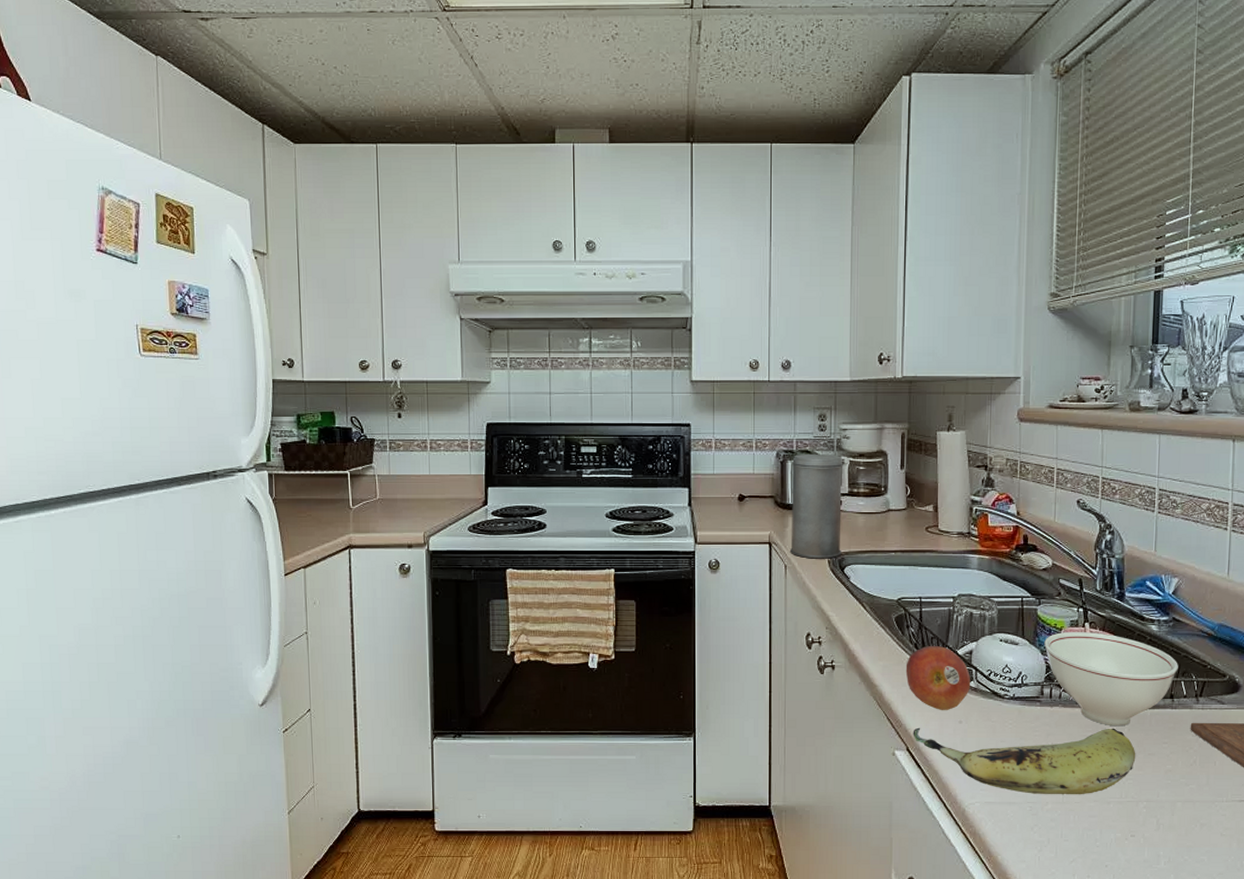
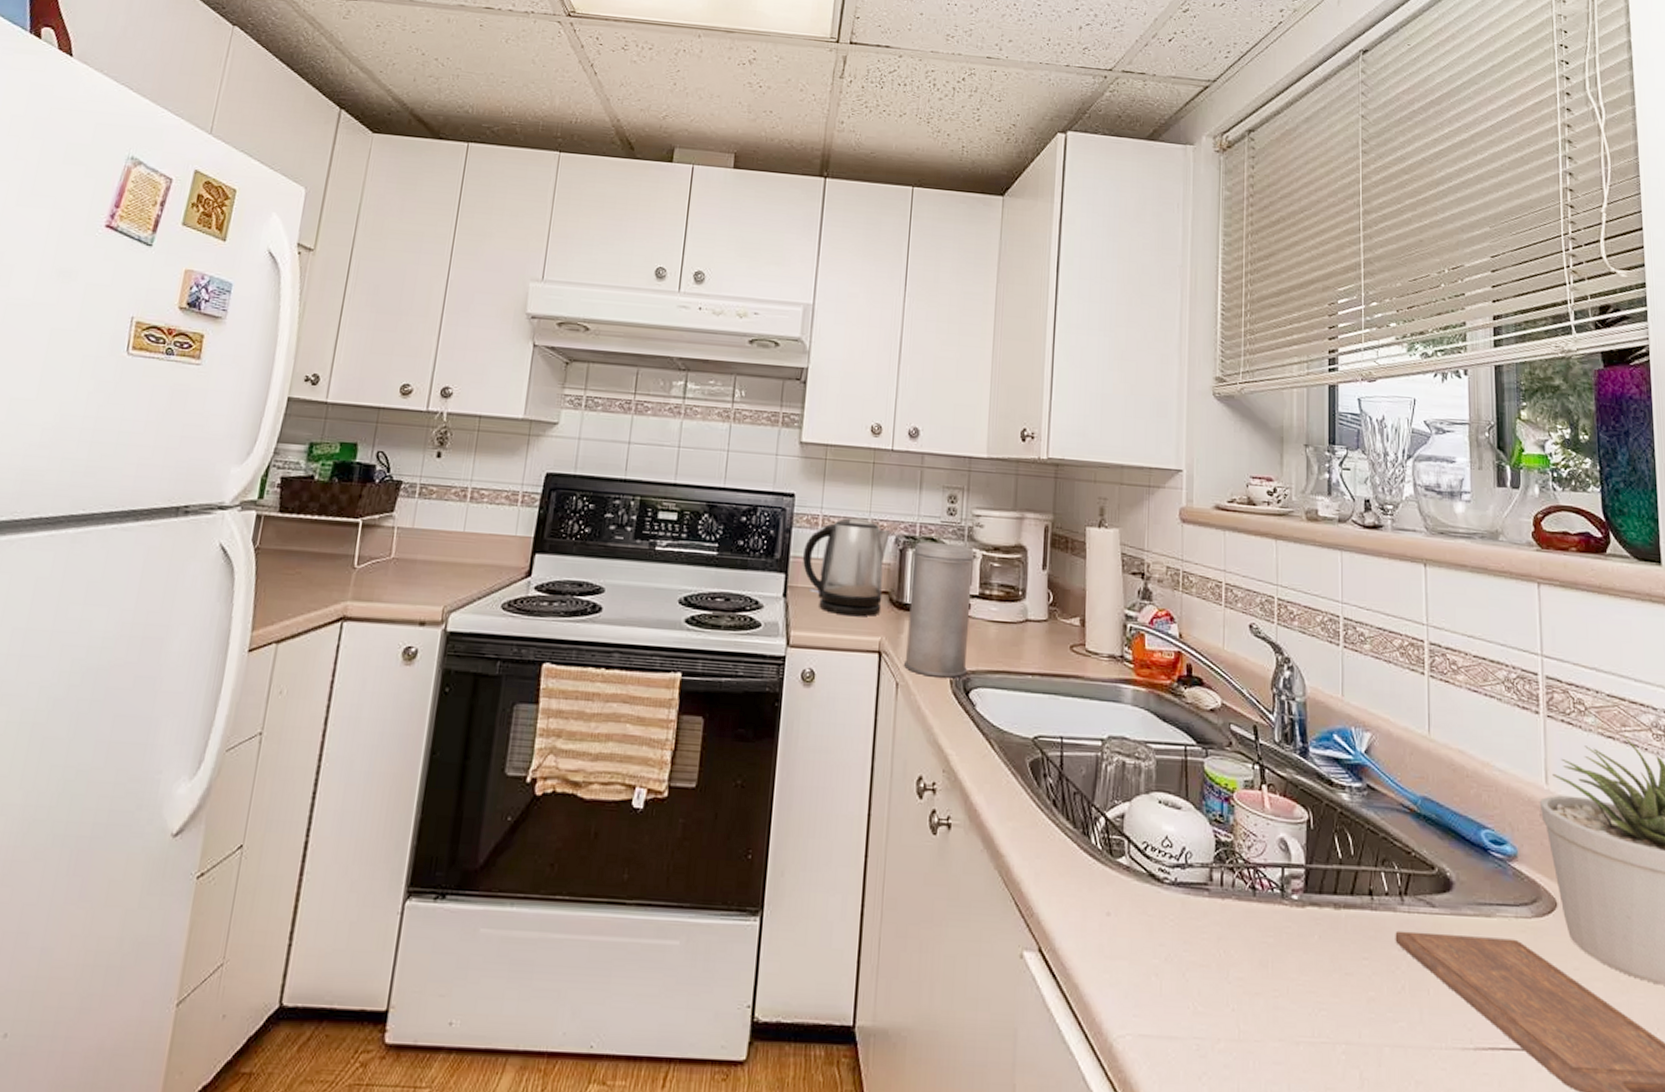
kettle: none [701,440,772,516] -> present [802,518,890,616]
fruit: present [905,645,971,710] -> none [1040,803,1123,896]
fruit: present [913,727,1136,795] -> none [1047,919,1330,1030]
bowl: present [1044,631,1178,727] -> none [1213,795,1377,932]

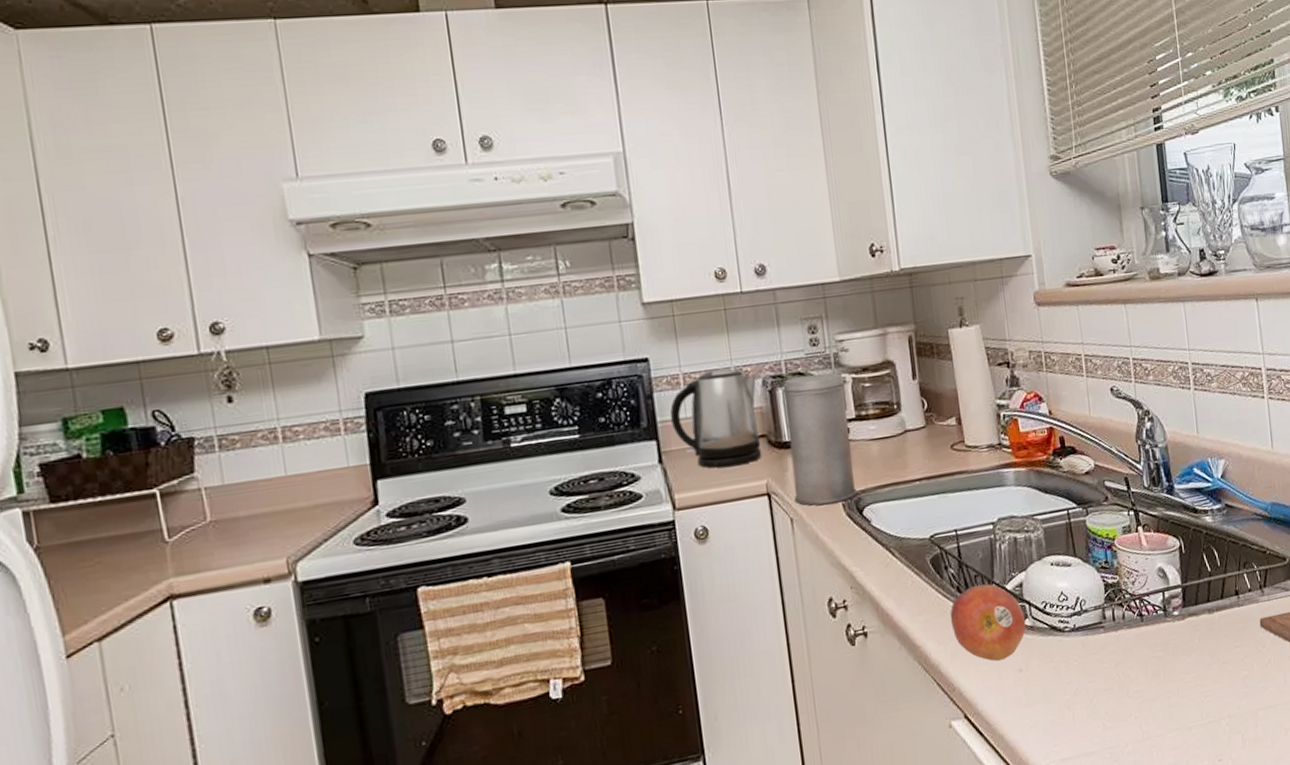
fruit: none [1040,803,1123,896] -> present [950,584,1027,661]

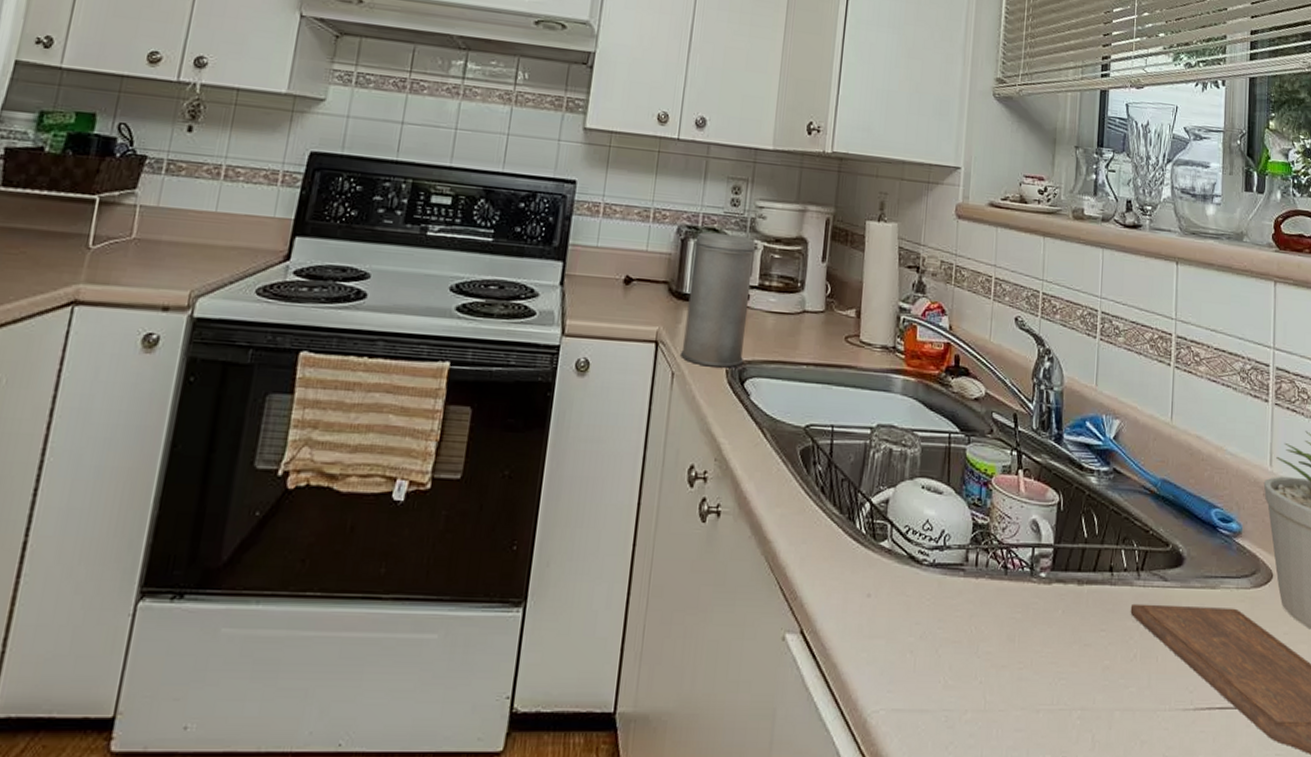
kettle: present [670,368,762,468] -> none [581,206,672,306]
fruit: present [950,584,1027,661] -> none [807,489,885,578]

